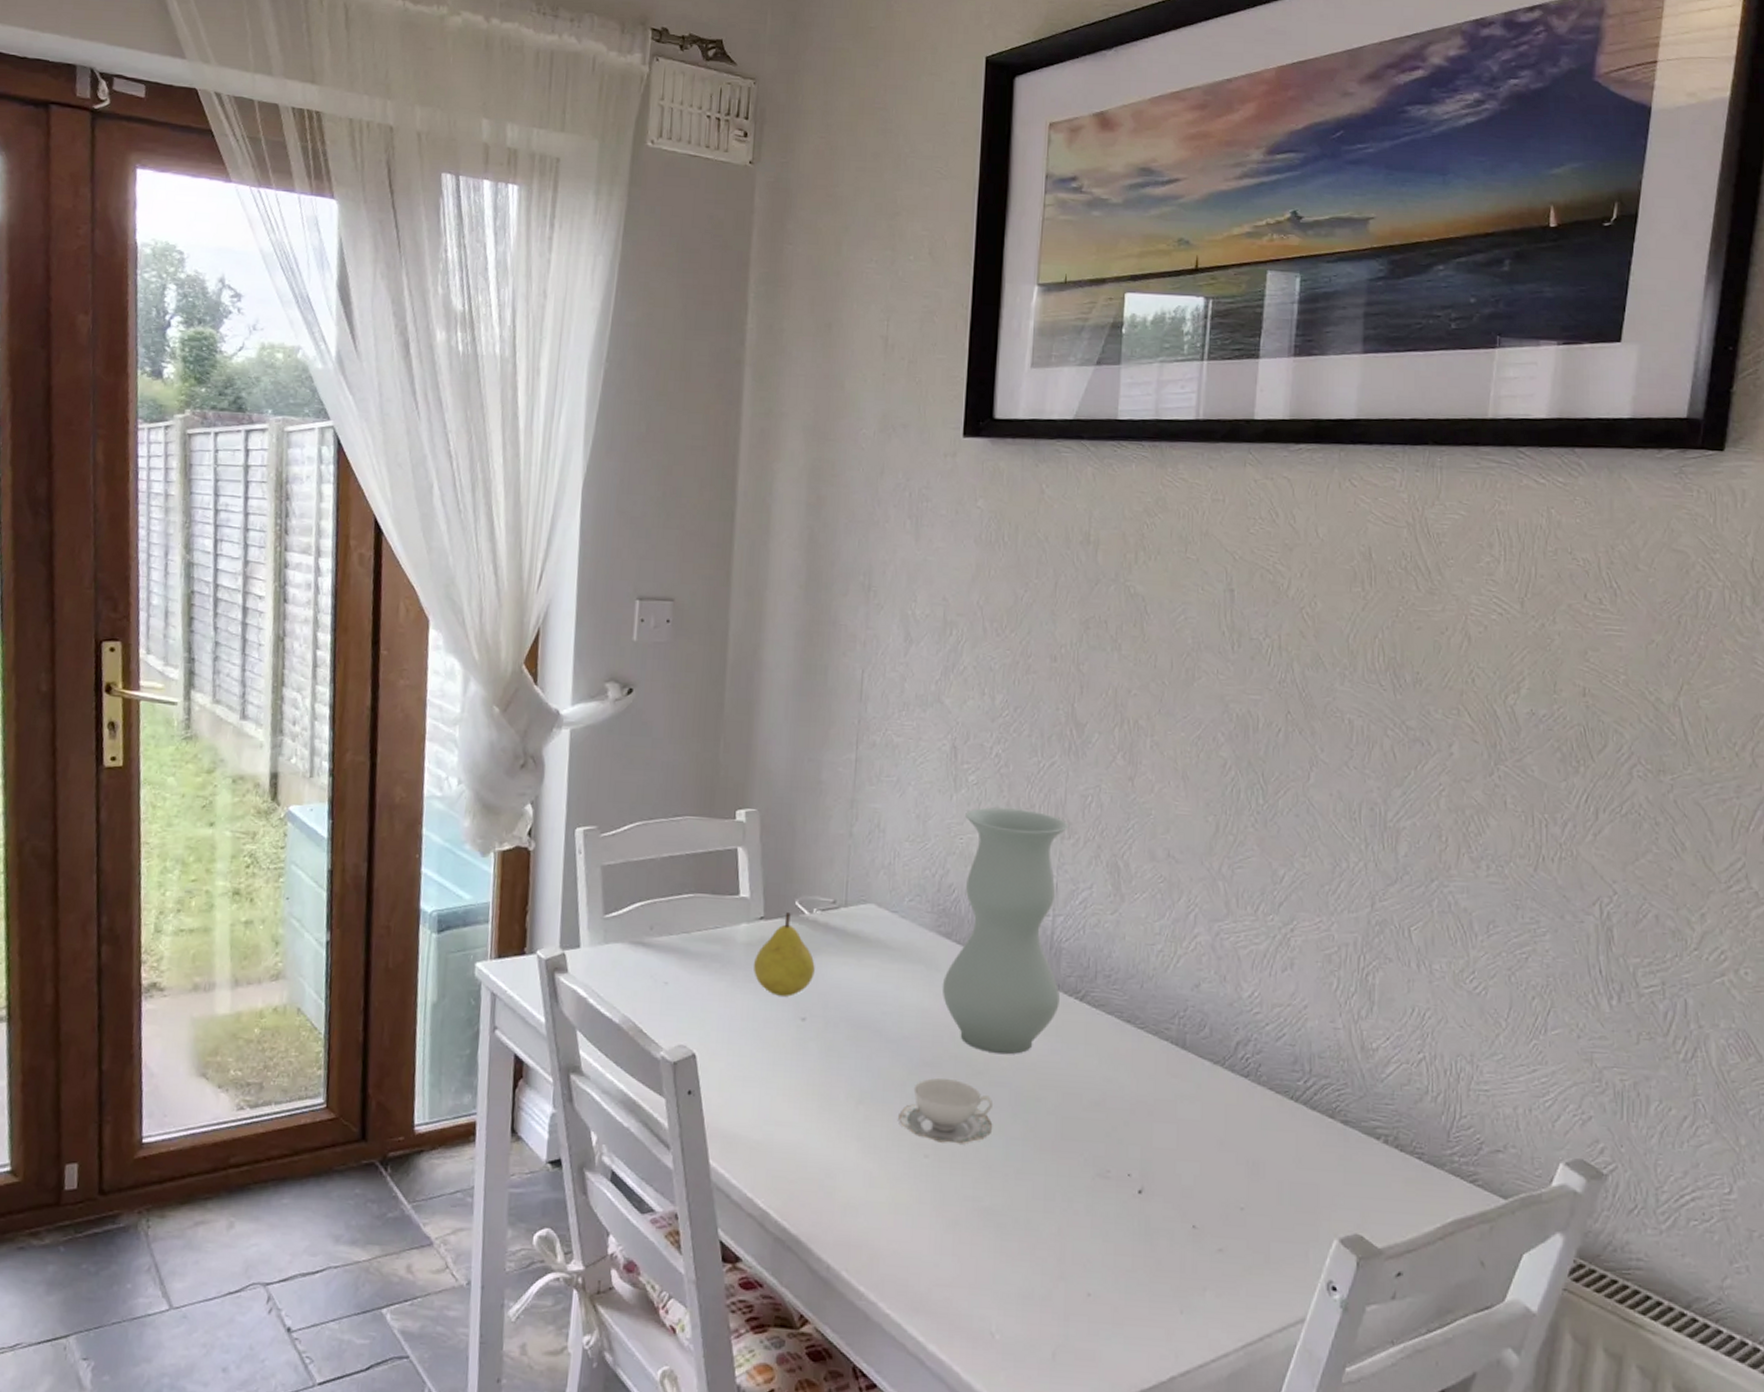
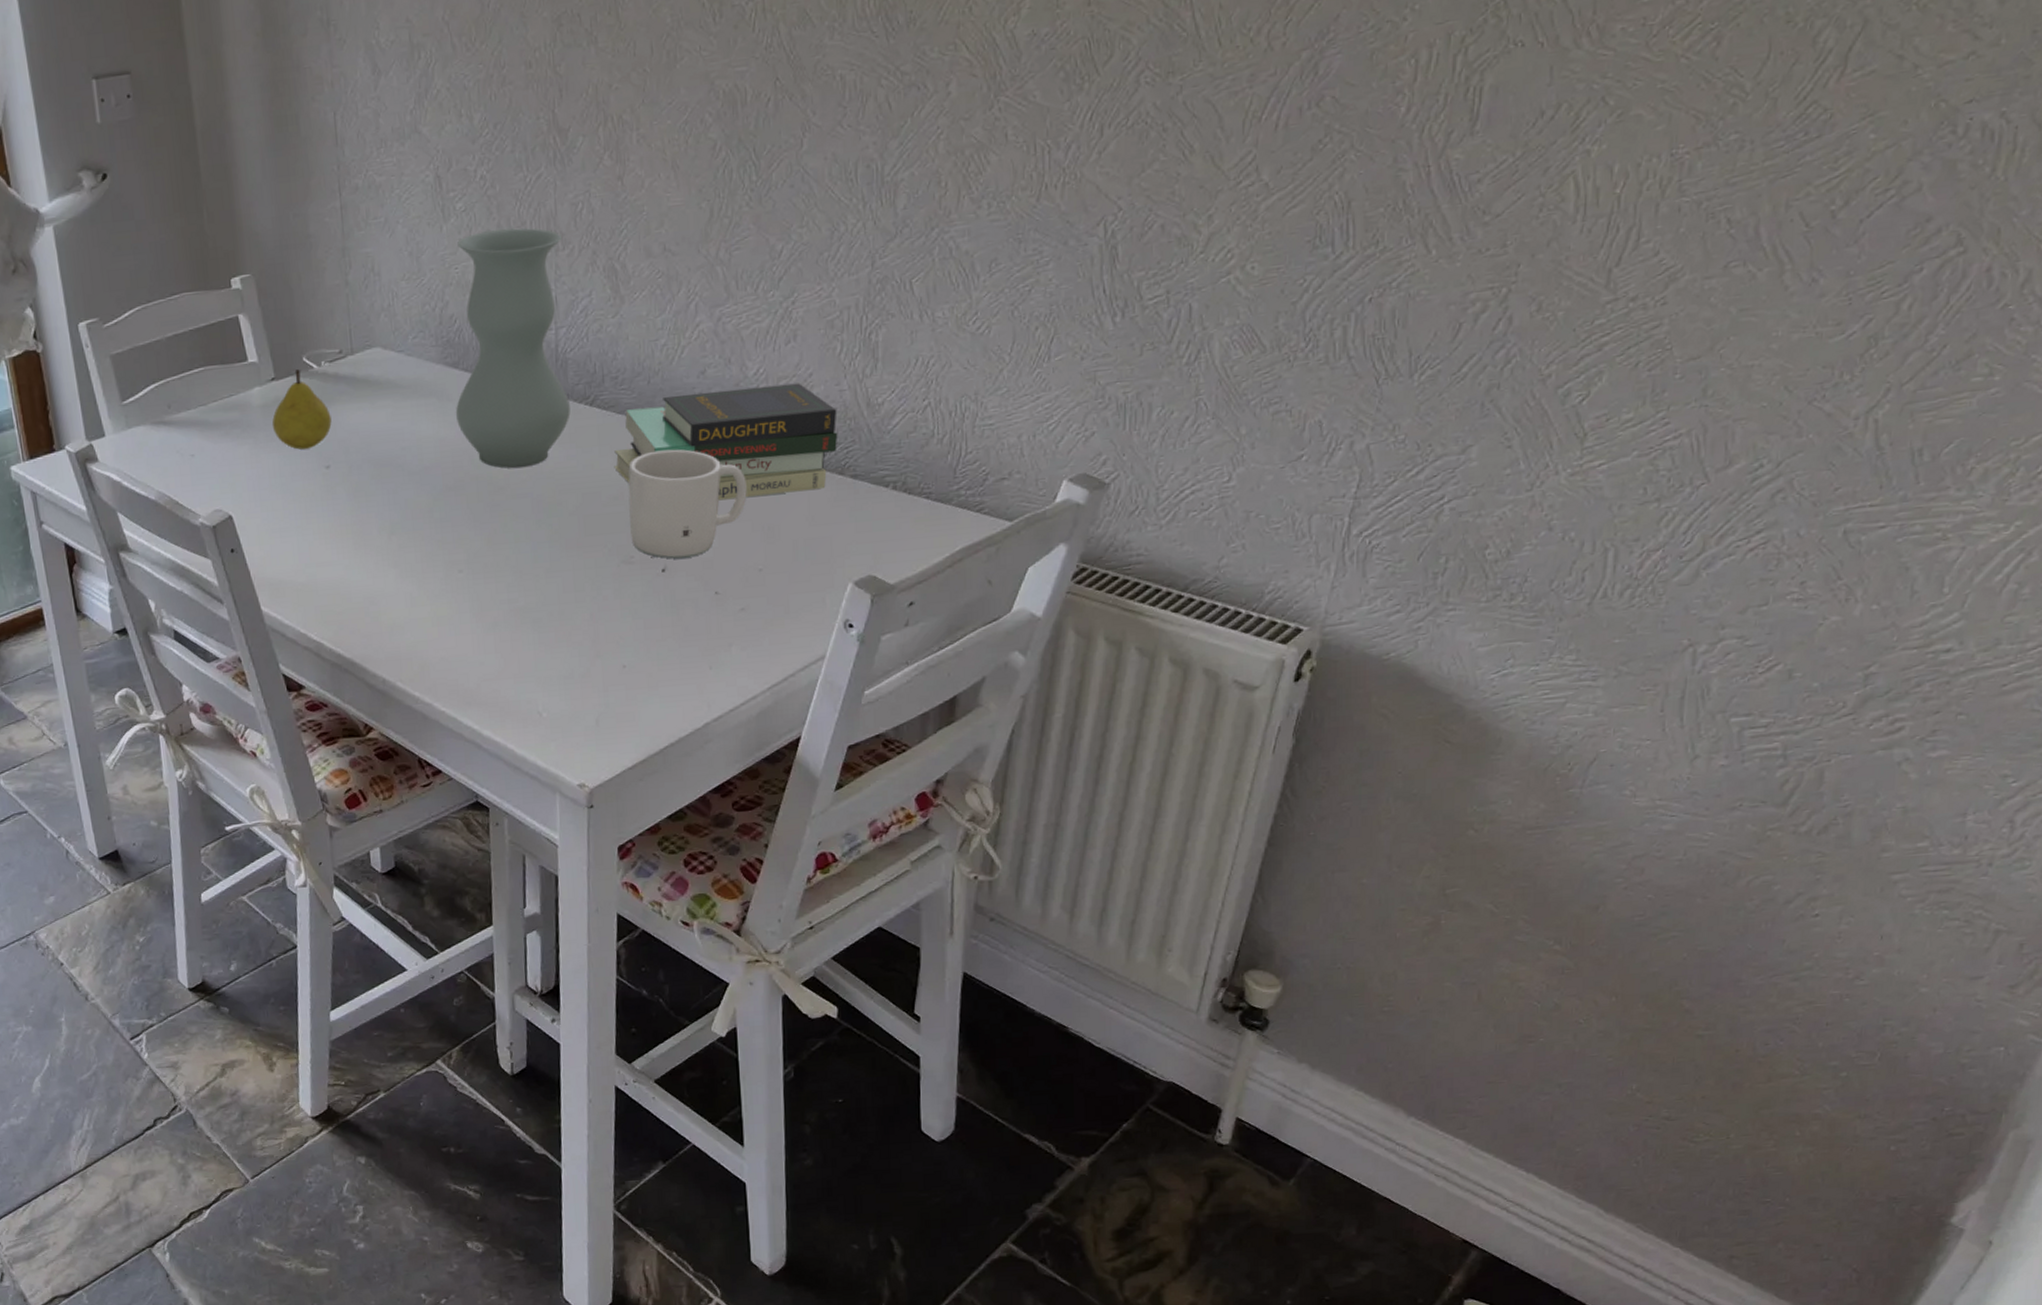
teacup: present [899,1078,993,1144] -> none [430,498,520,557]
books: none [1098,1004,1331,1130] -> present [614,383,838,501]
mug: none [1109,1059,1234,1182] -> present [628,449,747,559]

